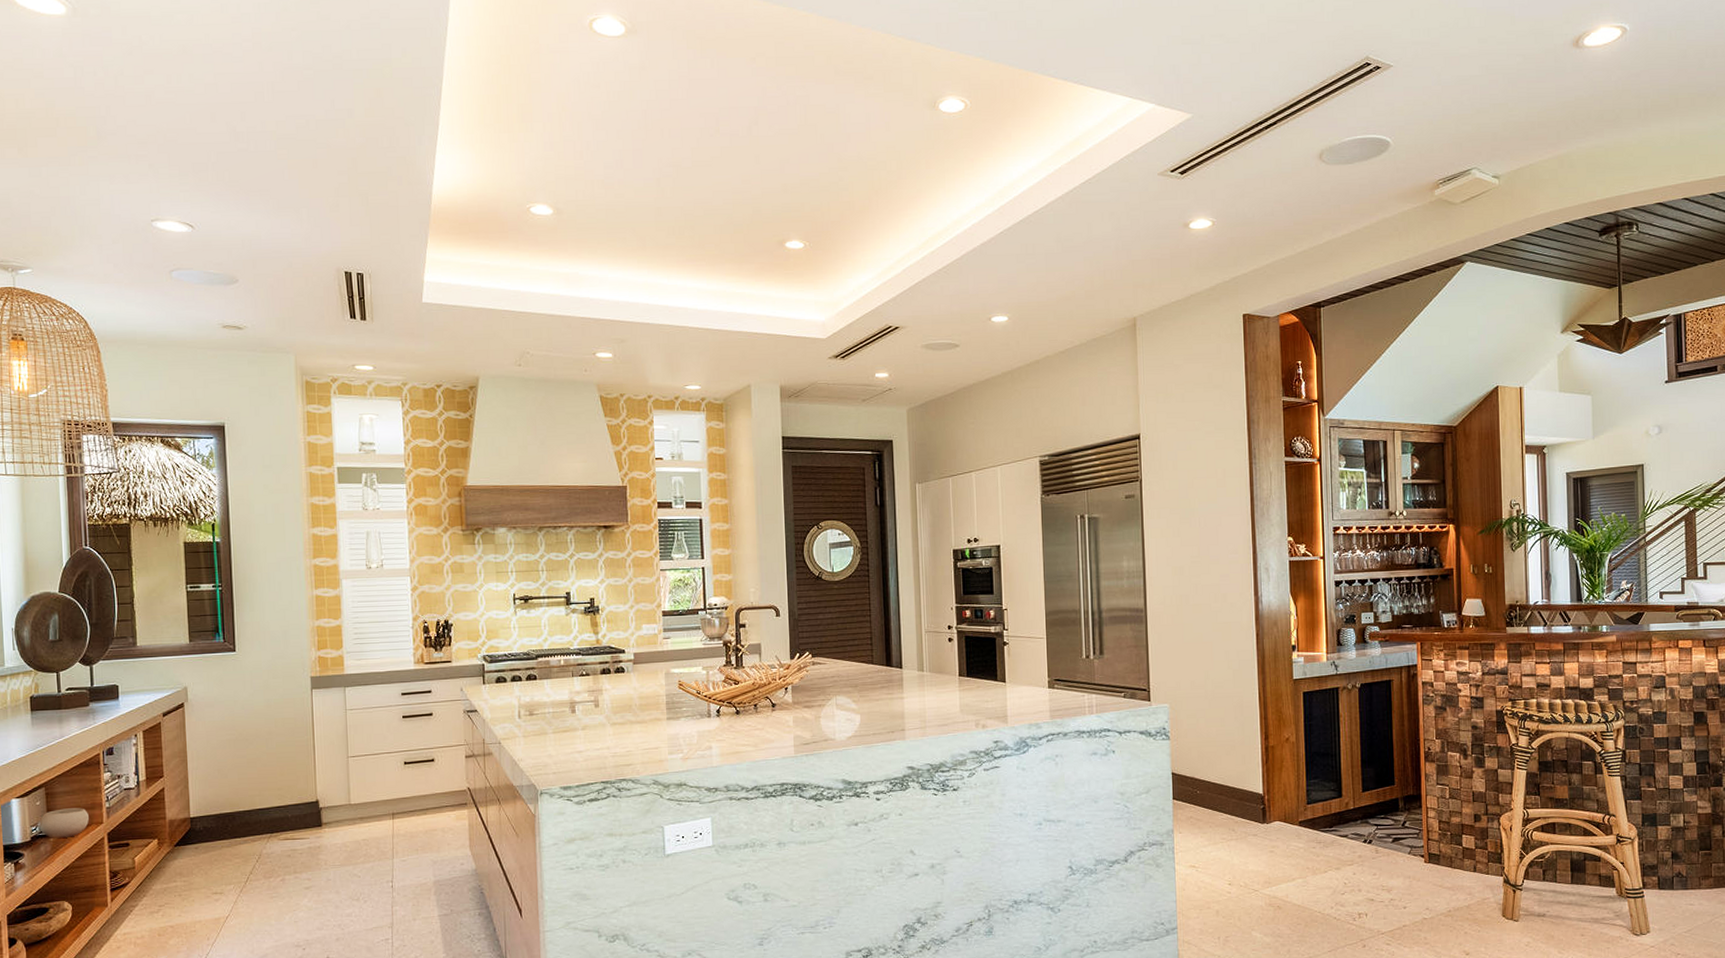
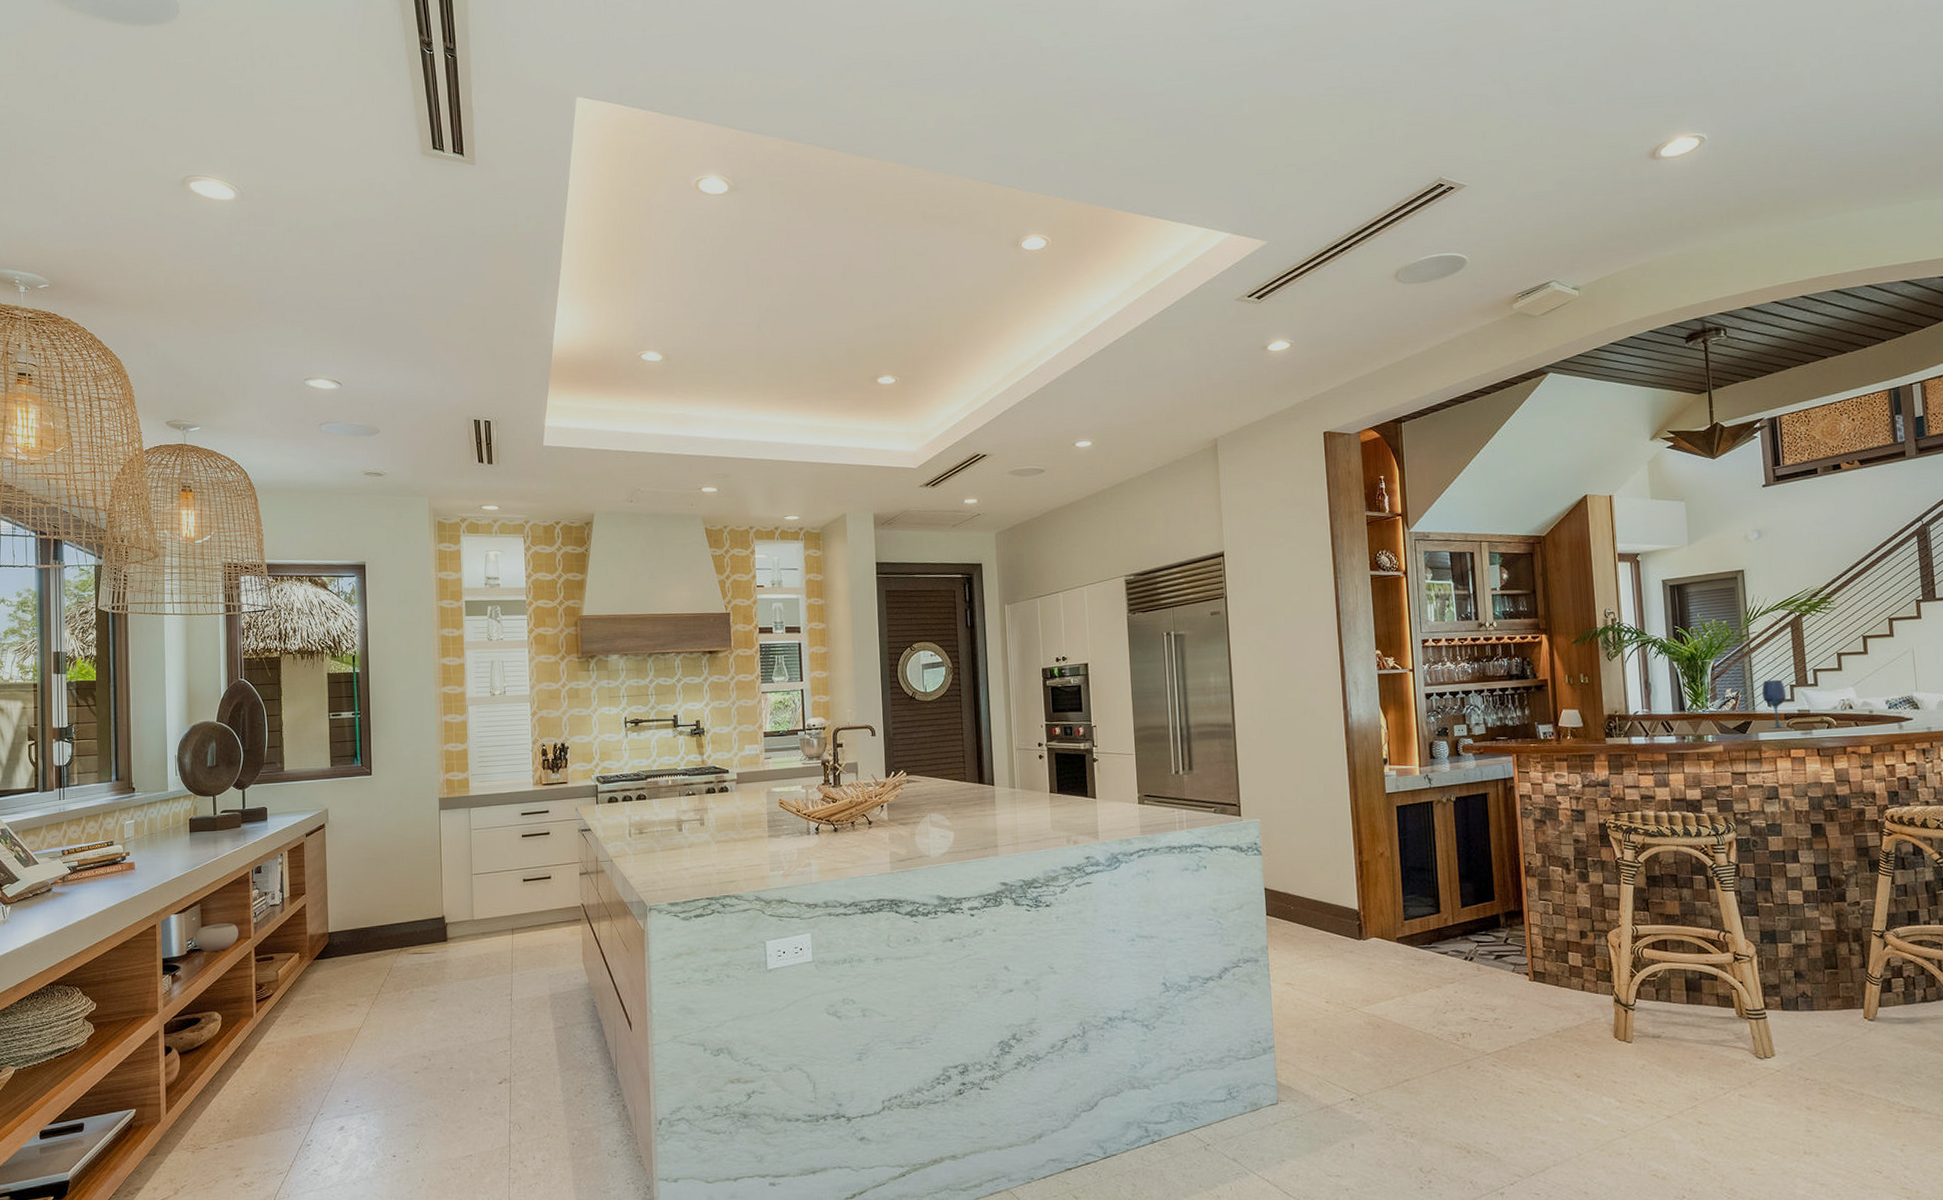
wineglass: none [1655,572,1678,621] -> present [1762,679,1788,730]

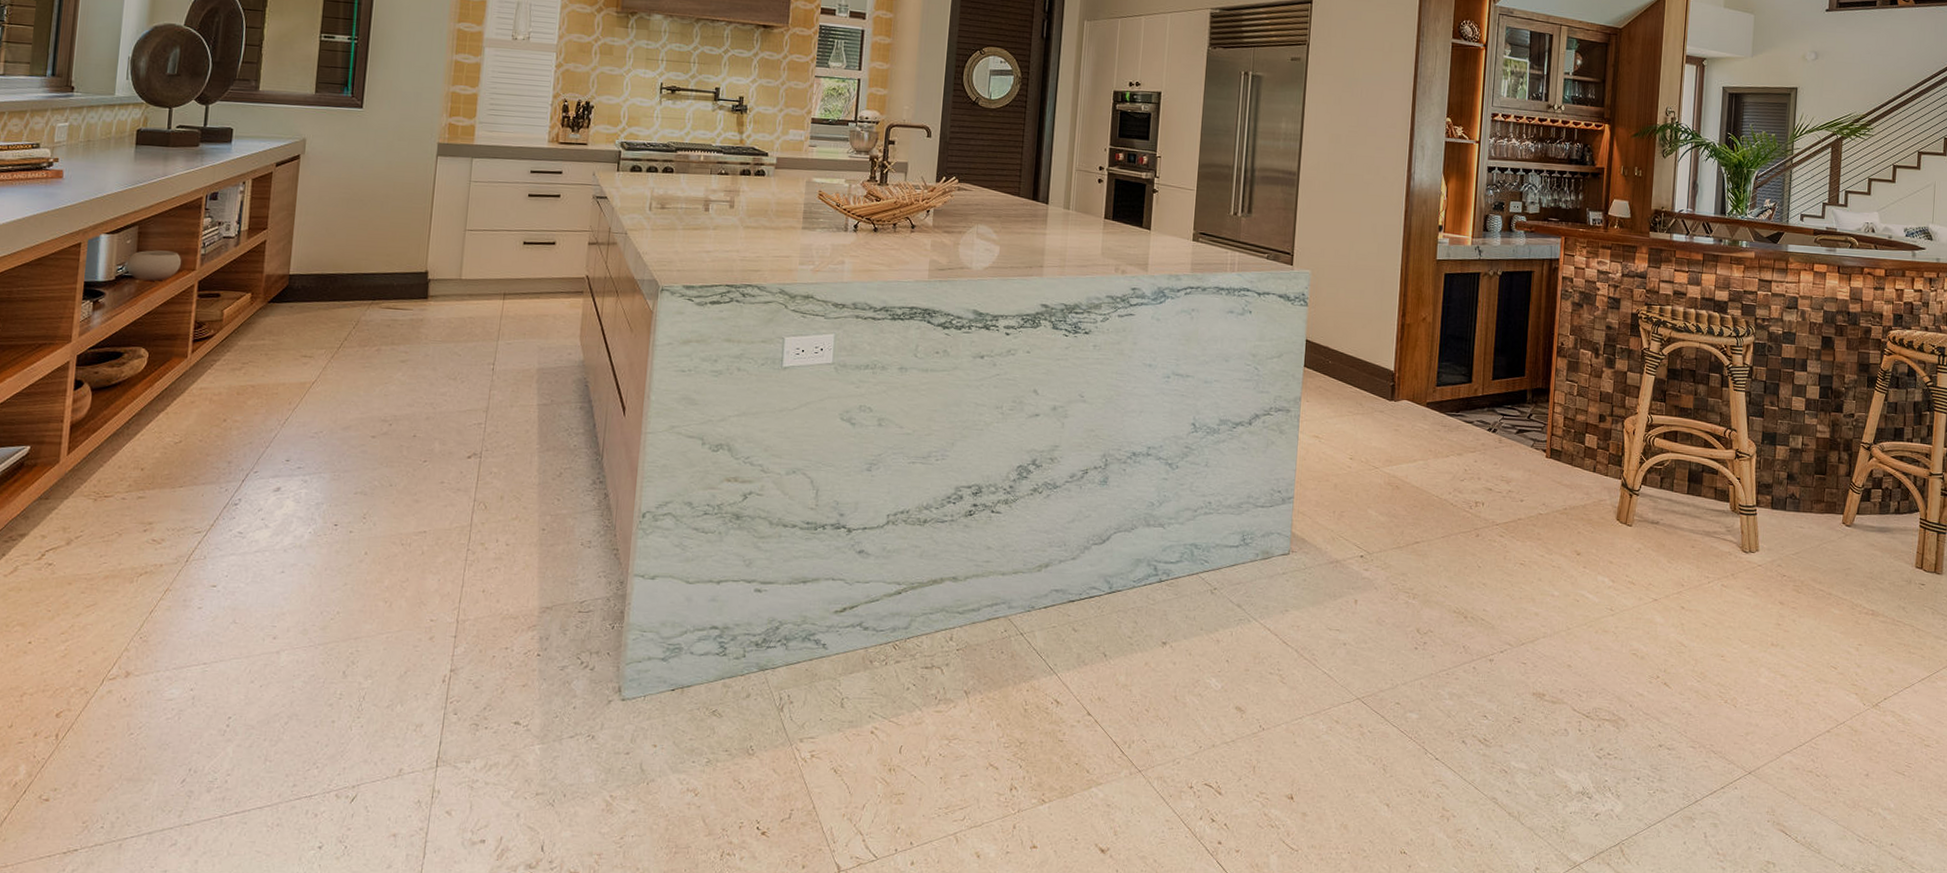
wineglass: present [1762,679,1788,730] -> none [1797,195,1819,244]

